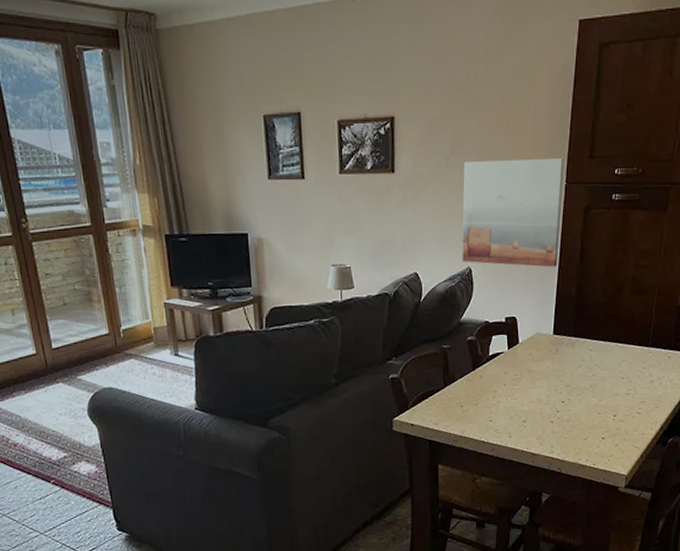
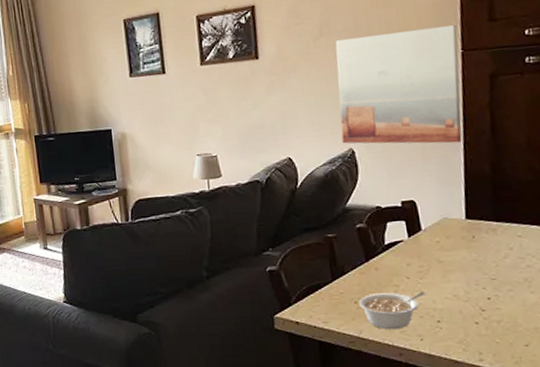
legume: none [463,397,516,429] -> present [358,292,425,330]

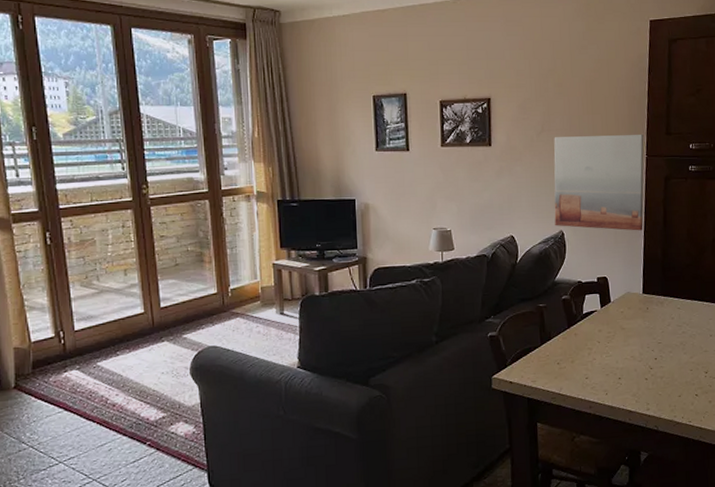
legume: present [358,292,425,330] -> none [560,354,611,387]

